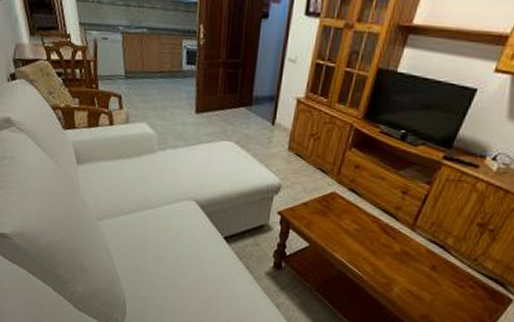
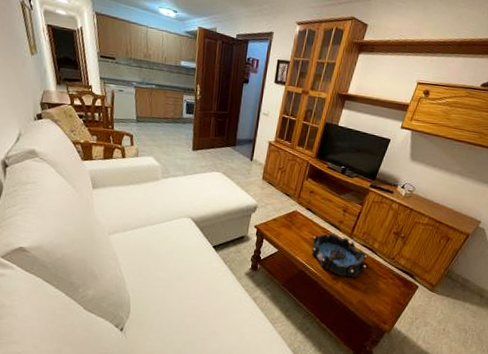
decorative bowl: none [355,223,437,285] -> present [311,233,368,278]

